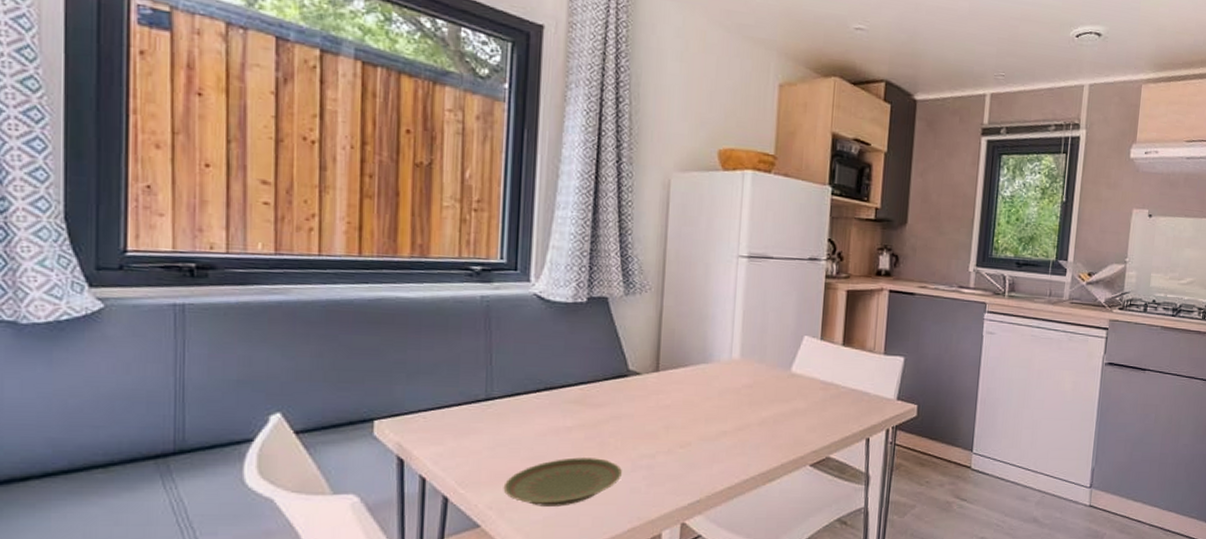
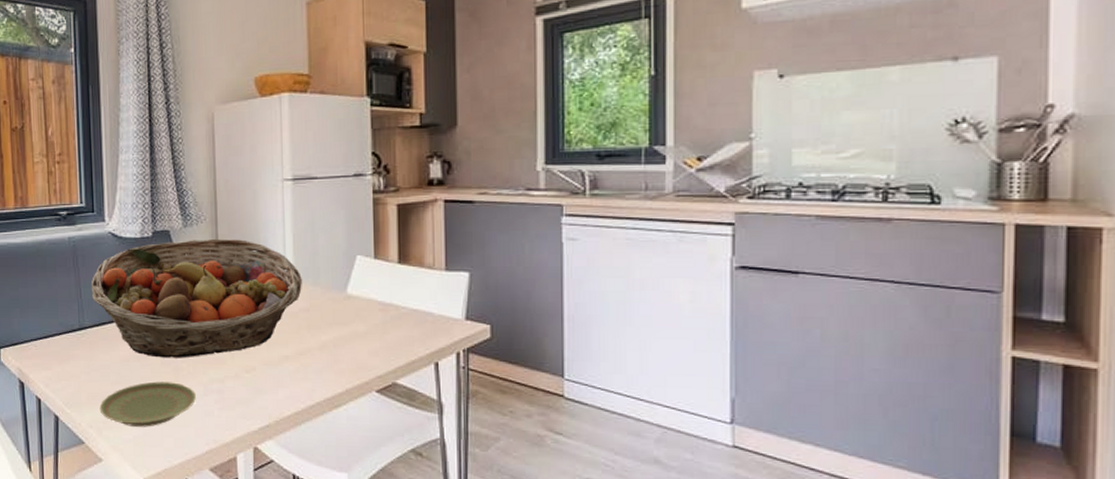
fruit basket: none [505,309,749,433] -> present [91,238,303,358]

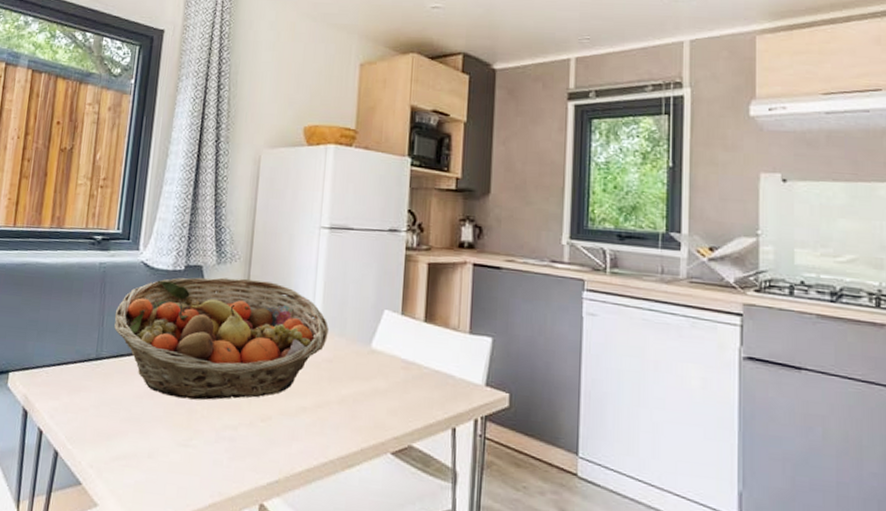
plate: present [99,381,196,427] -> none [103,422,207,472]

